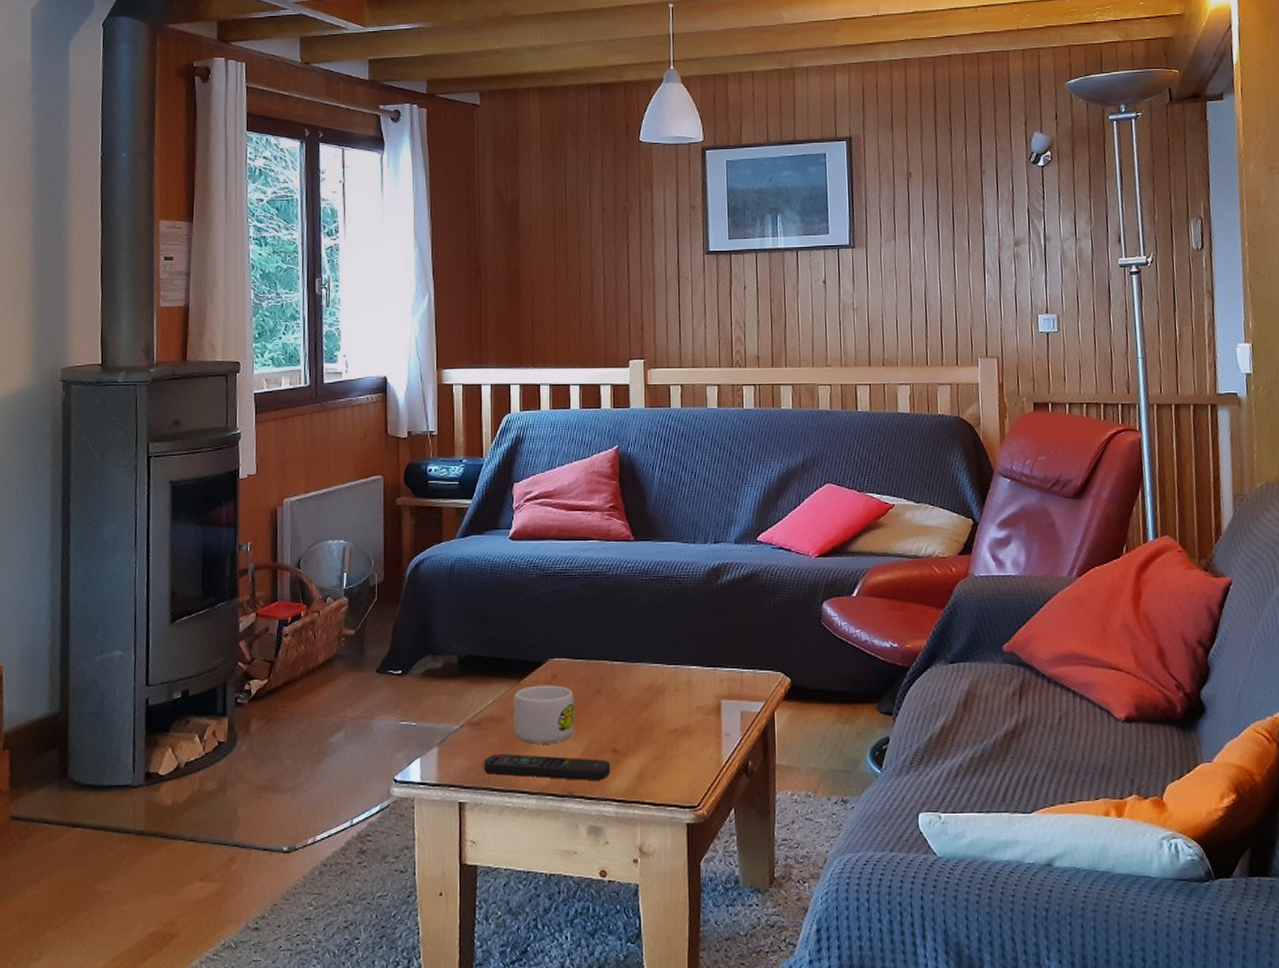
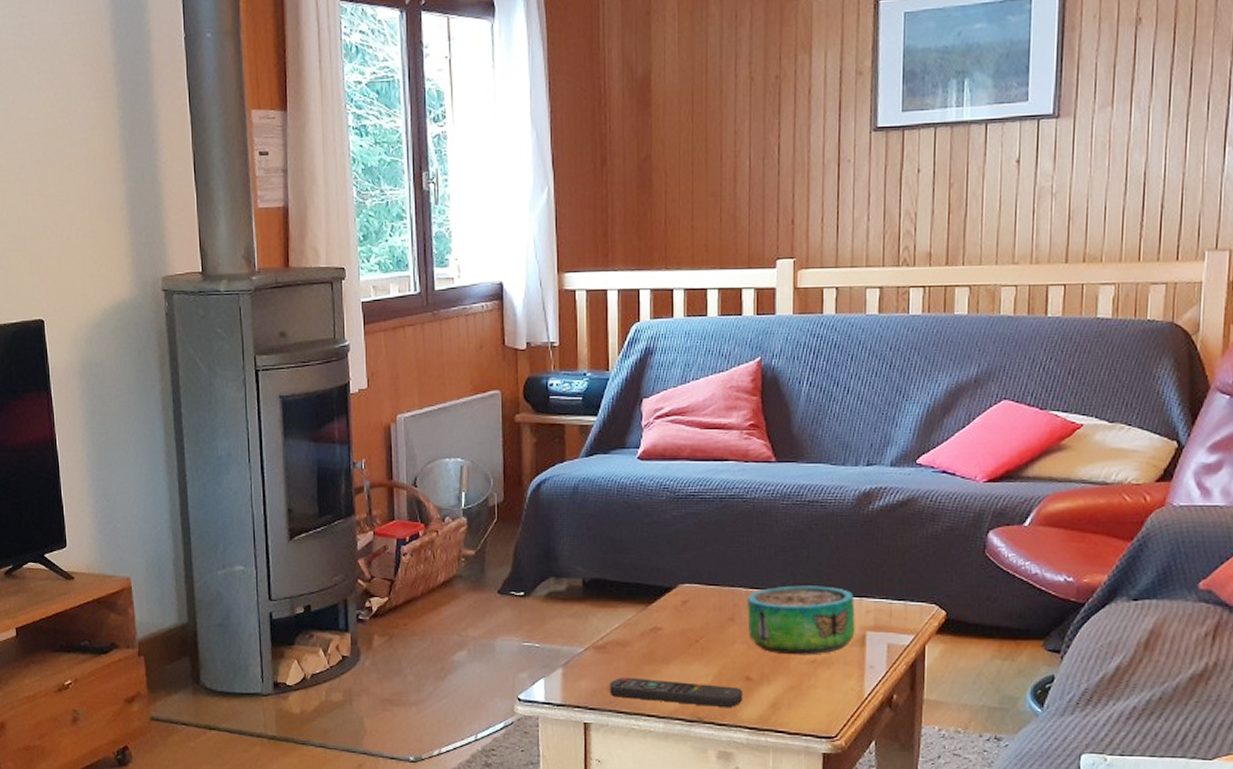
mug: present [513,685,575,744] -> none [641,611,706,670]
decorative bowl: none [612,657,711,726] -> present [747,585,855,655]

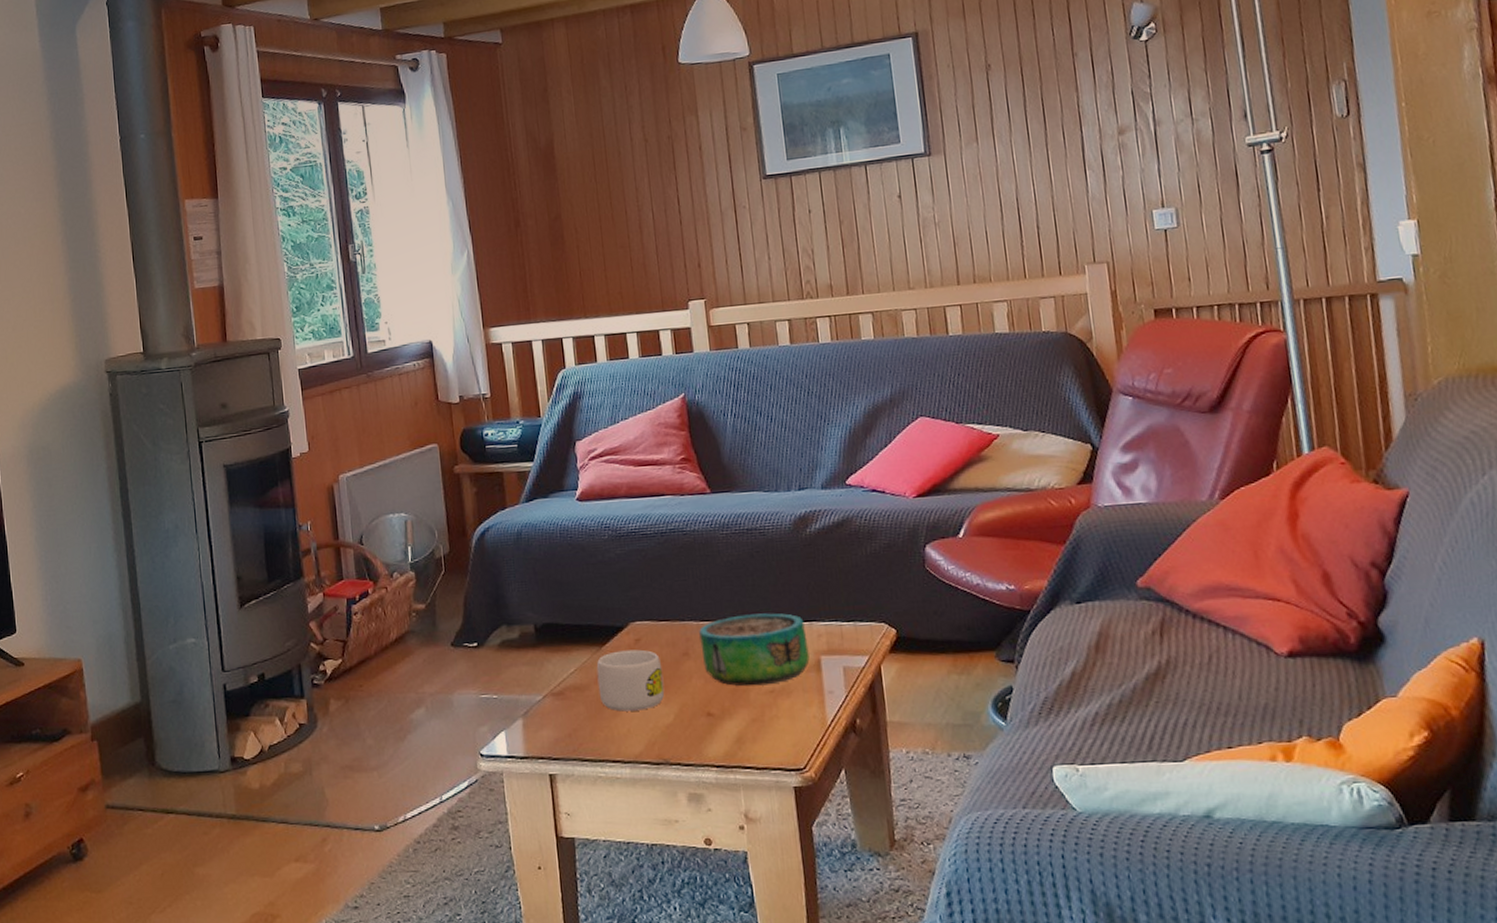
remote control: present [609,677,744,708] -> none [571,722,707,747]
mug: none [641,611,706,670] -> present [596,649,665,712]

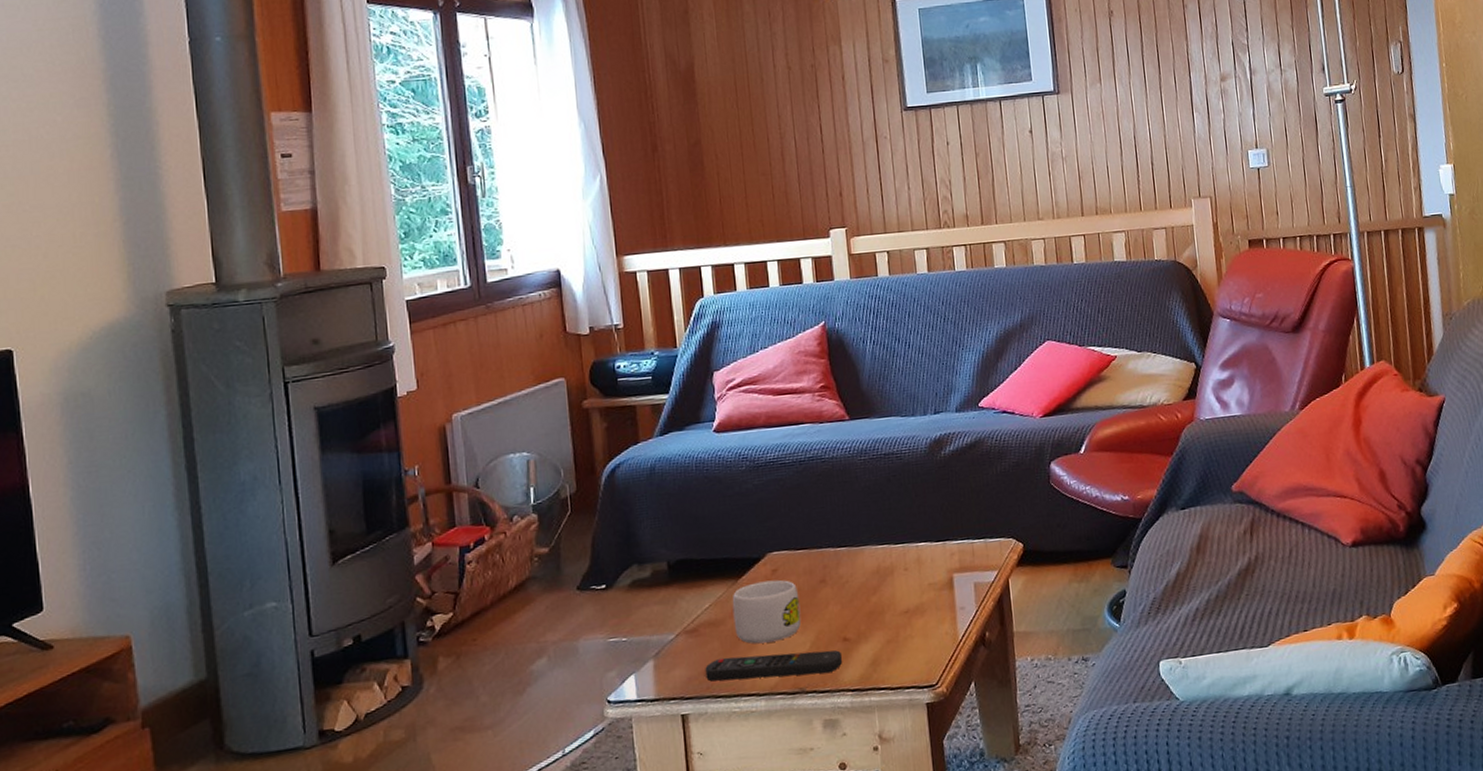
remote control: none [571,722,707,747] -> present [705,650,843,682]
decorative bowl: present [699,613,810,686] -> none [836,534,943,609]

